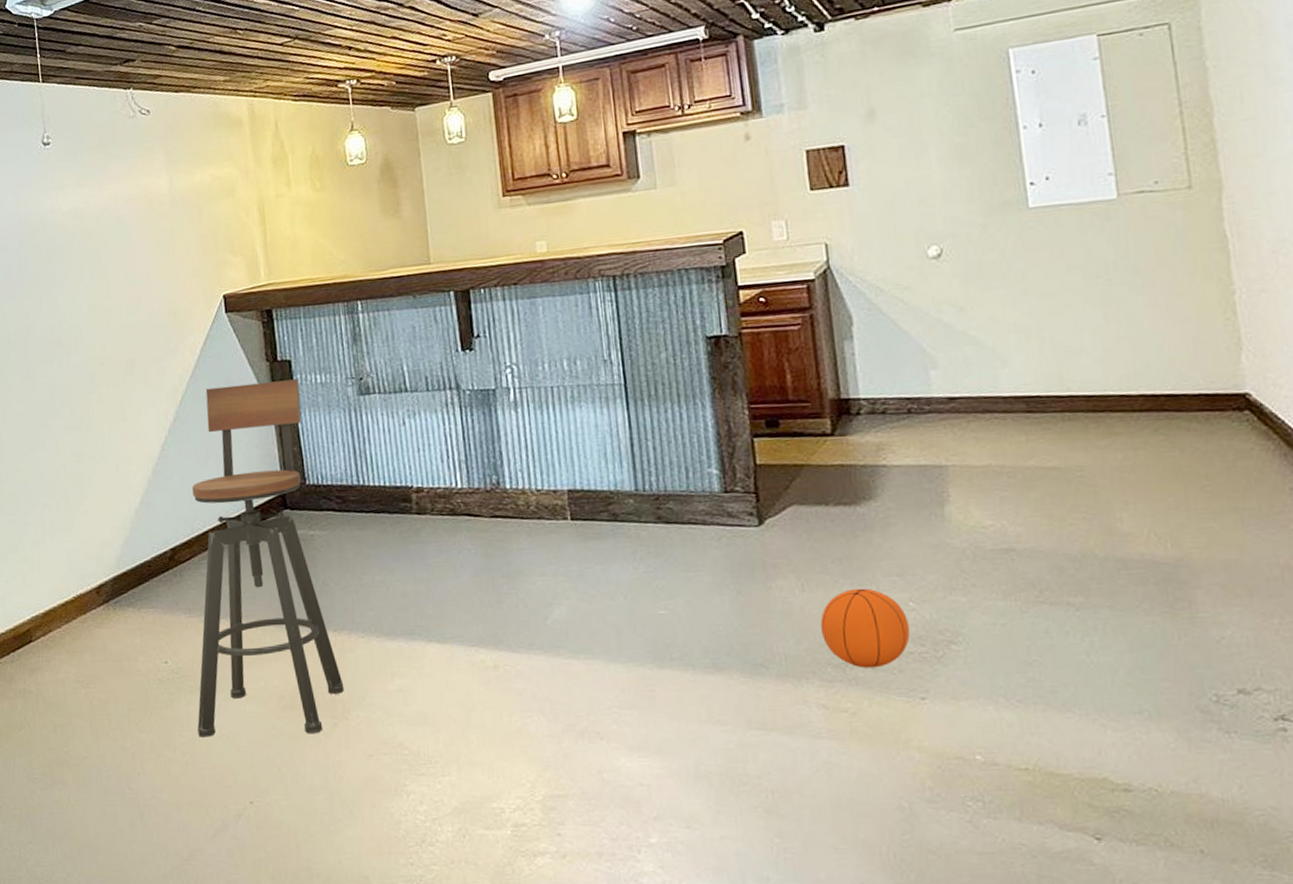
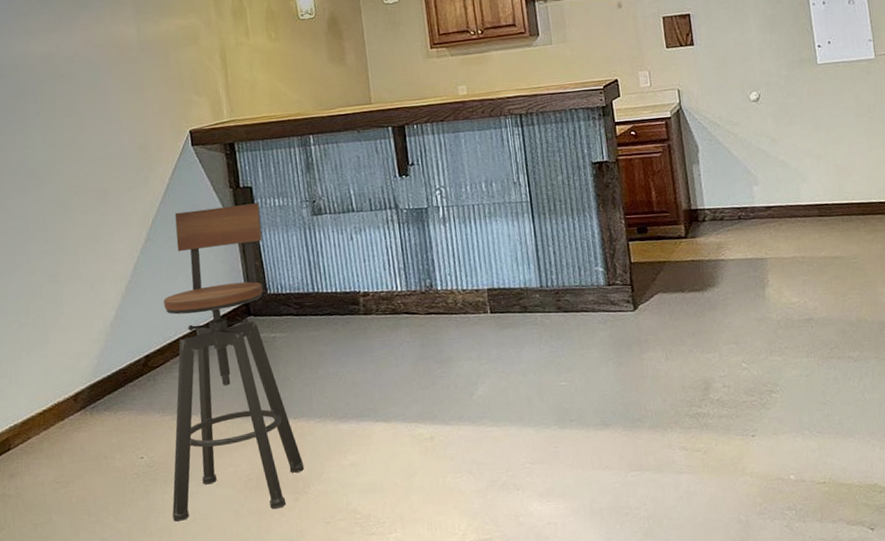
basketball: present [820,588,911,668] -> none [680,354,744,417]

